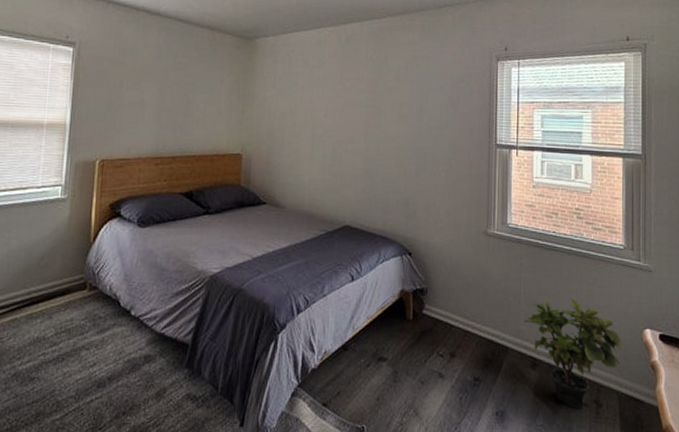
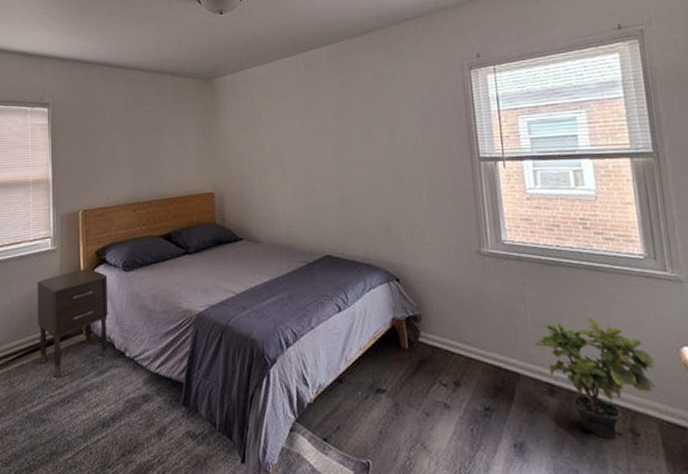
nightstand: none [34,220,120,334] -> present [37,267,109,378]

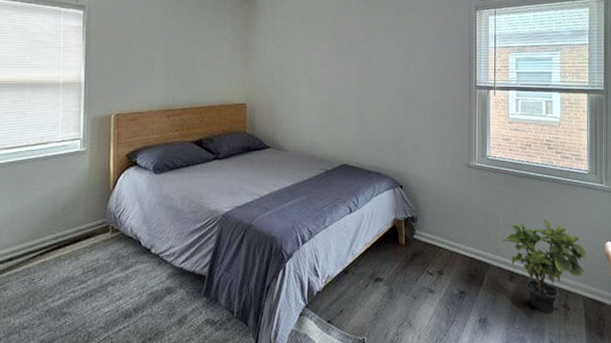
nightstand: present [37,267,109,378] -> none [62,169,137,274]

